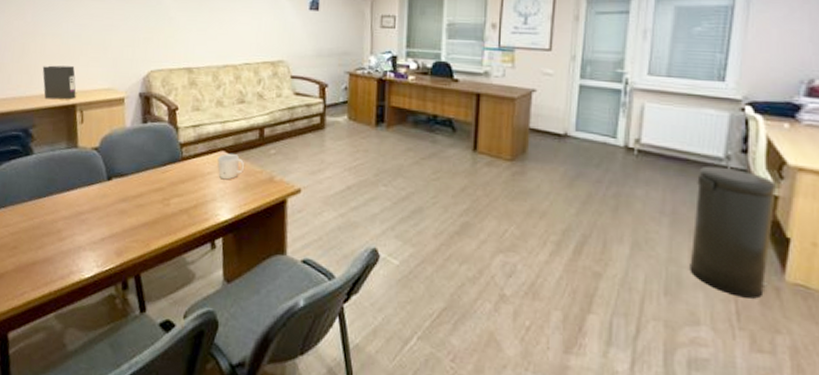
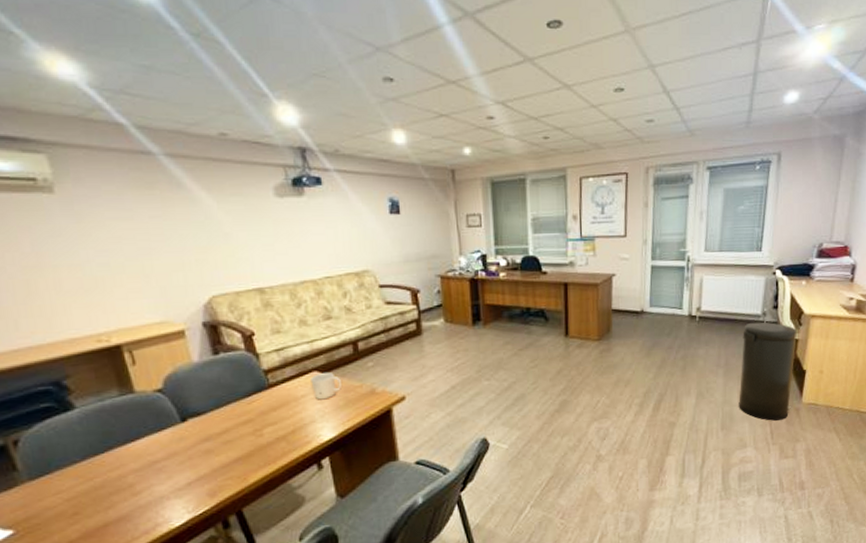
binder: present [42,65,76,100] -> none [62,301,119,343]

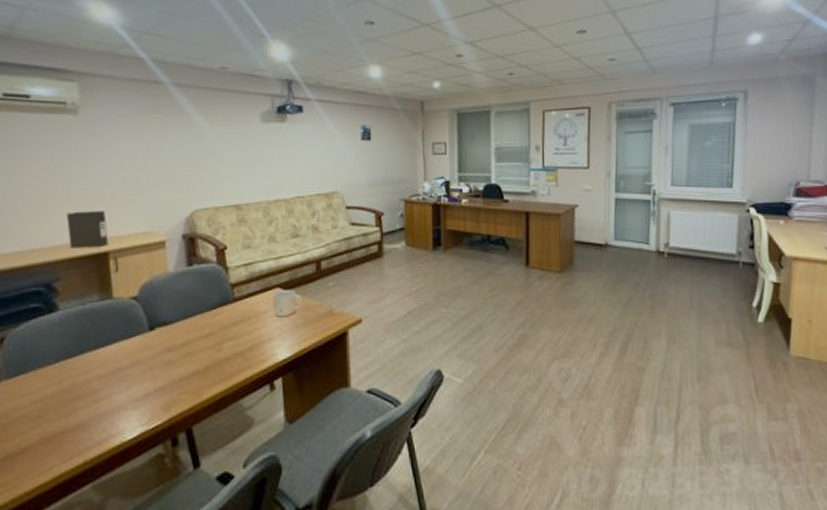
binder: none [62,301,119,343] -> present [66,211,109,248]
pedal bin: present [739,321,797,421] -> none [716,262,779,374]

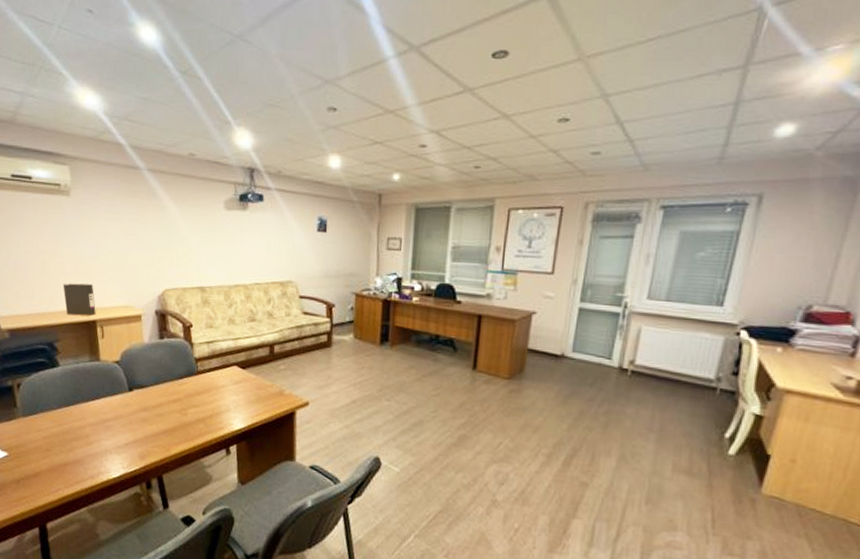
mug: present [273,289,303,317] -> none [230,368,257,393]

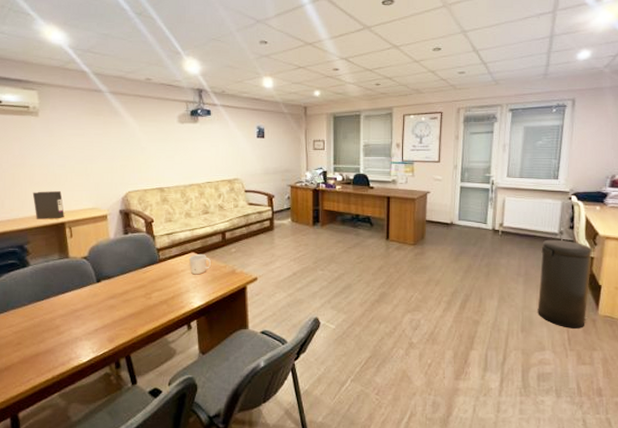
mug: none [230,368,257,393] -> present [189,253,212,275]
pedal bin: none [671,386,763,509] -> present [537,239,592,329]

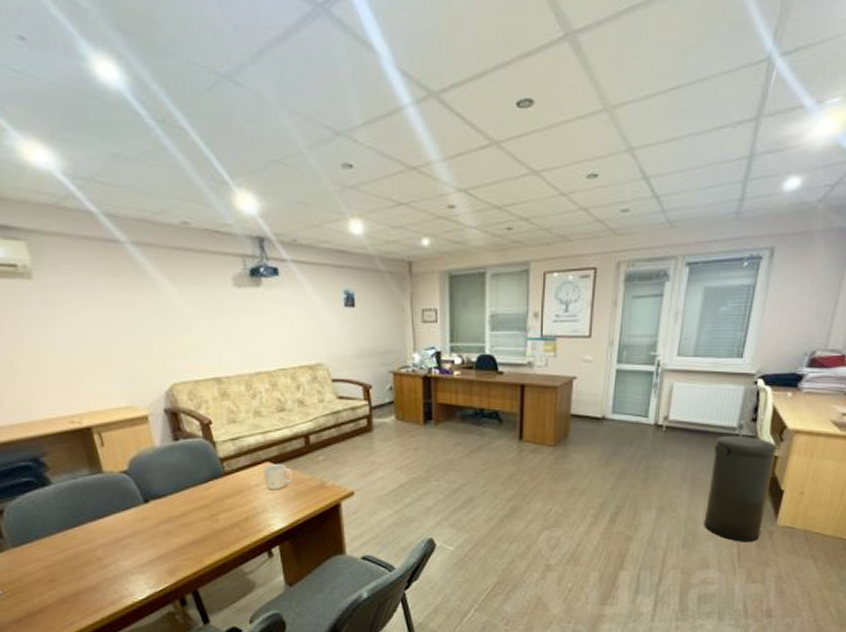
binder: present [32,191,64,219] -> none [40,385,90,423]

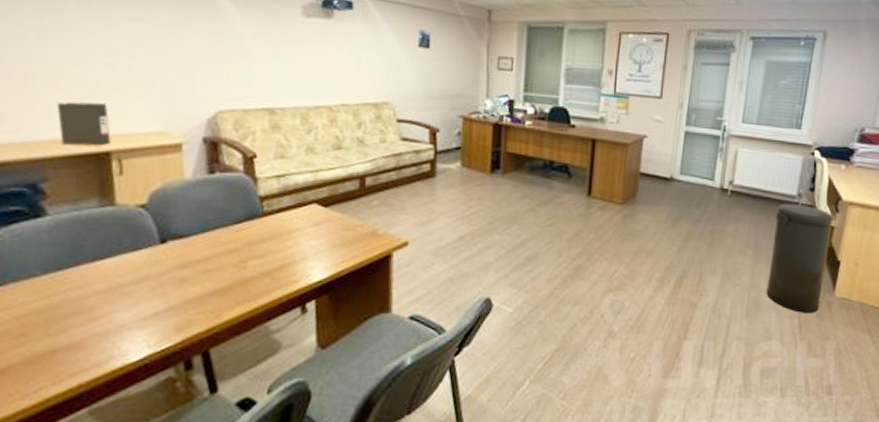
binder: none [40,385,90,423] -> present [56,101,111,147]
mug: present [263,463,294,490] -> none [308,205,343,236]

